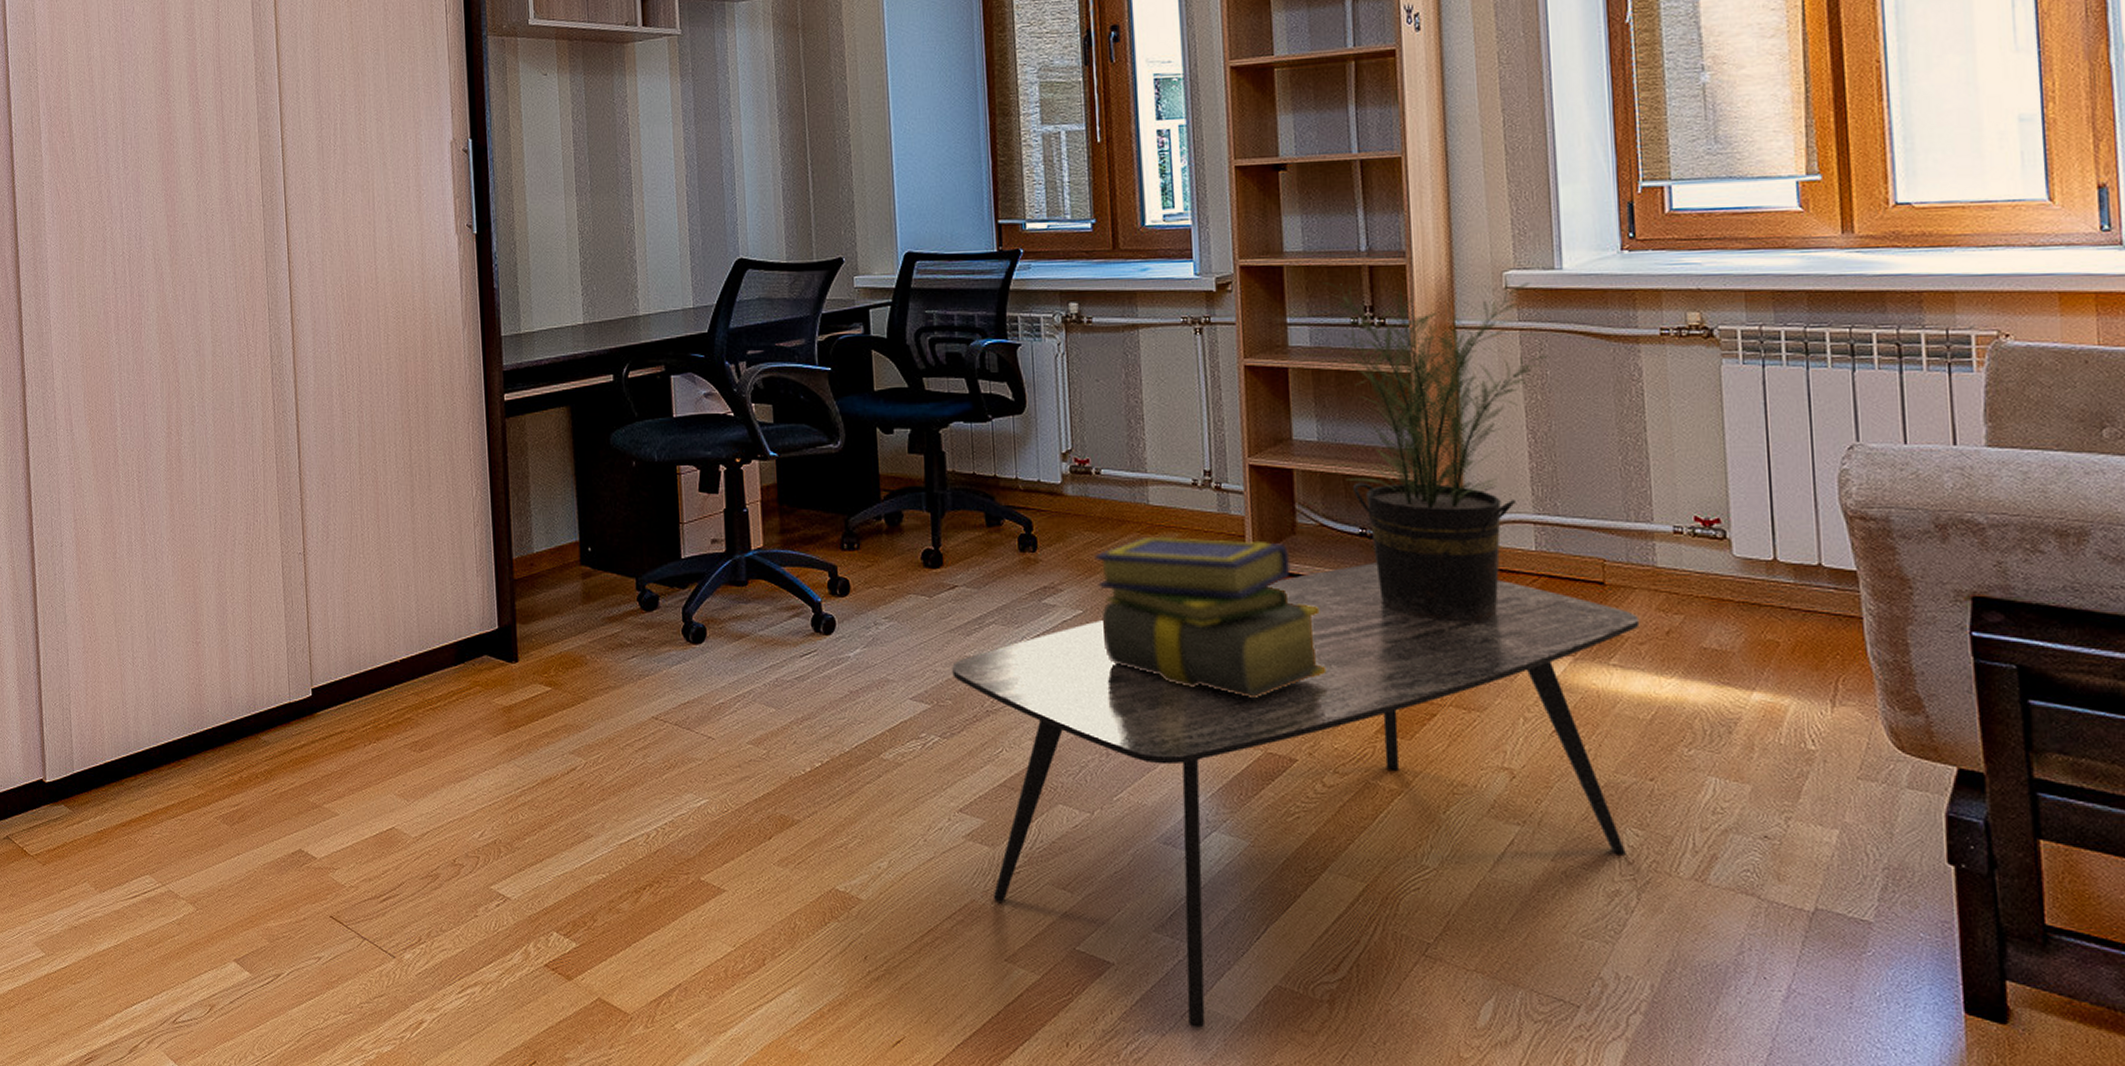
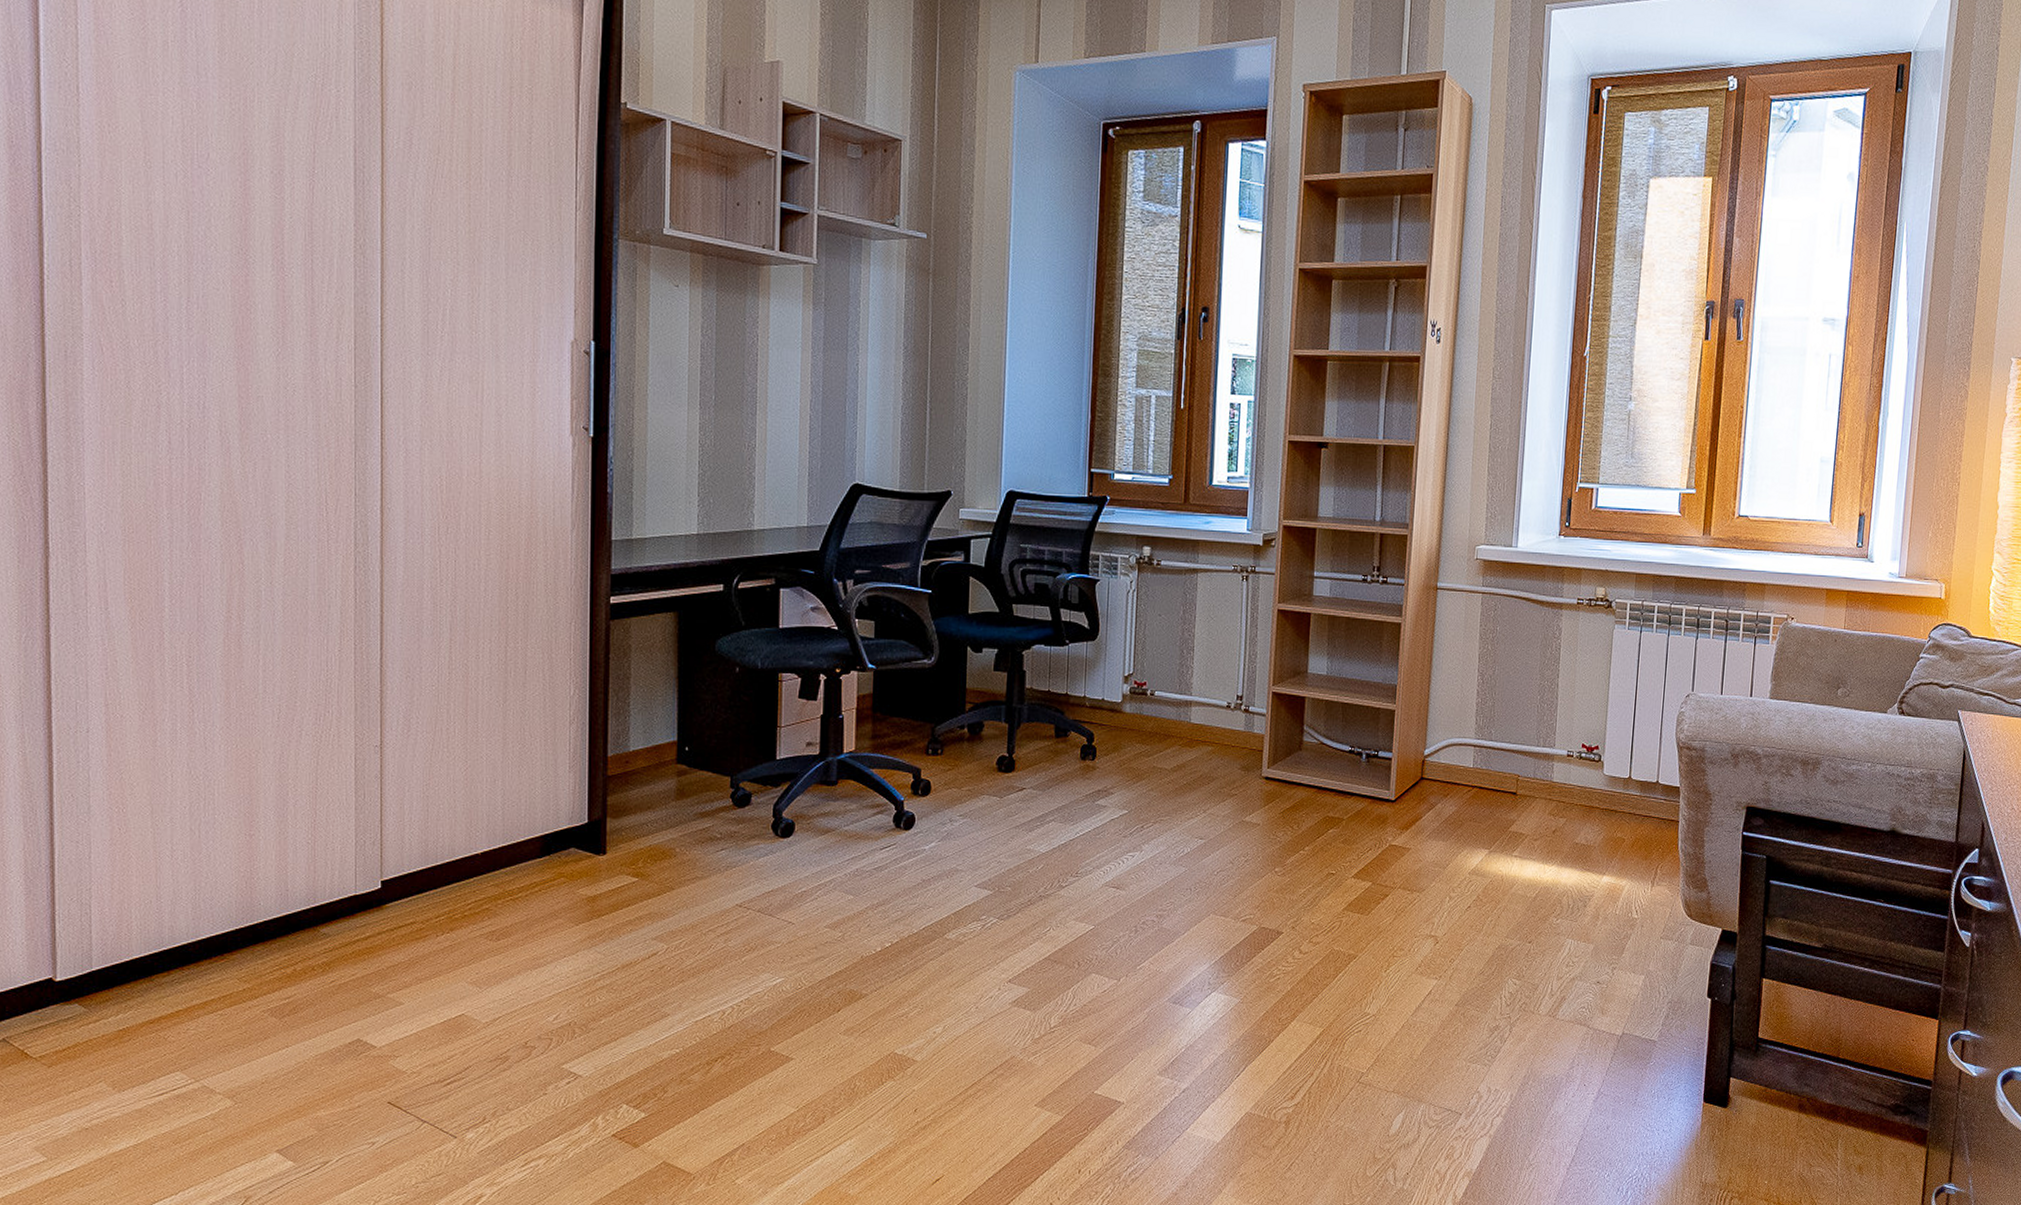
coffee table: present [952,563,1640,1028] -> none [1014,774,1537,1150]
stack of books: present [1095,536,1327,699] -> none [1142,749,1313,884]
potted plant: present [1320,280,1547,621] -> none [1343,544,1499,822]

